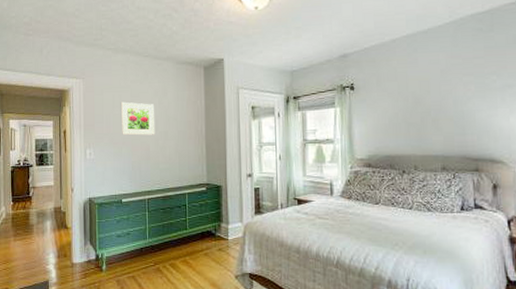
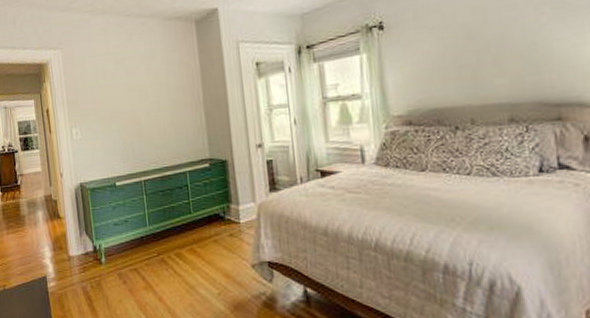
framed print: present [120,101,155,136] -> none [104,70,146,109]

